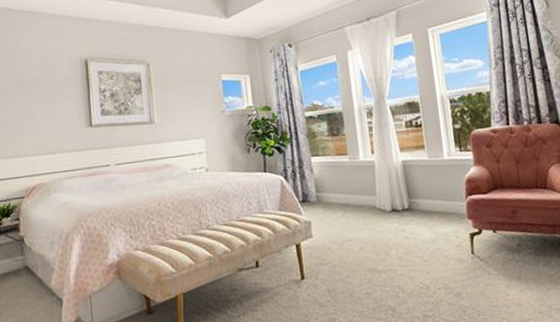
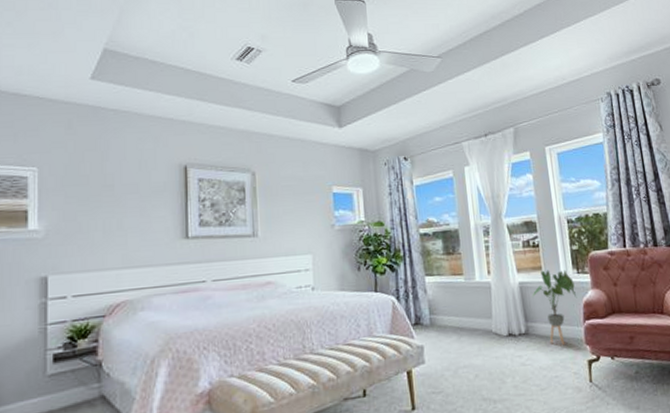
house plant: none [415,148,460,219] -> present [532,269,577,345]

